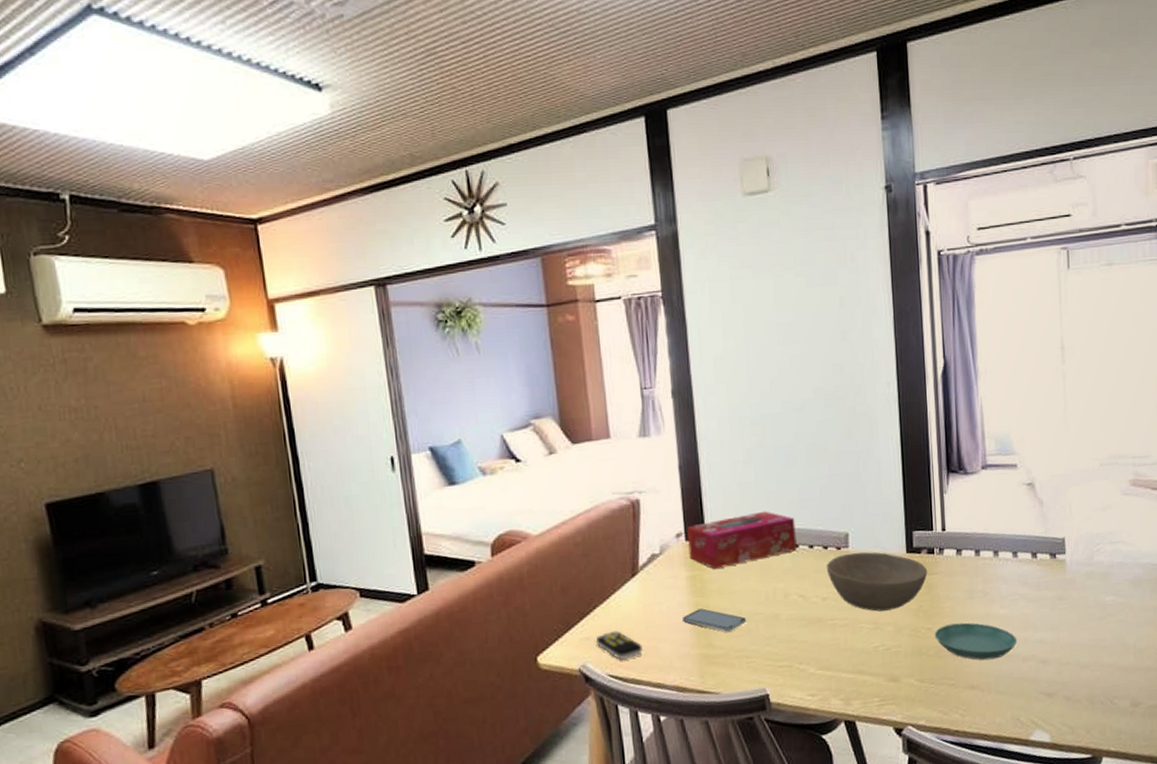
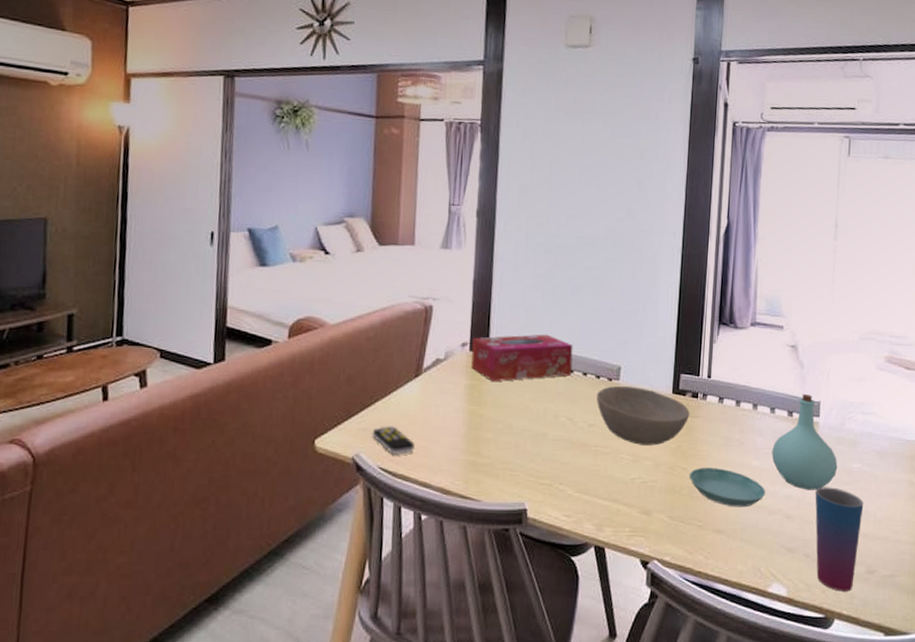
smartphone: present [681,608,747,632] -> none [455,417,516,443]
bottle: none [1019,532,1090,632] -> present [772,393,838,491]
cup: none [1069,624,1122,729] -> present [815,487,864,592]

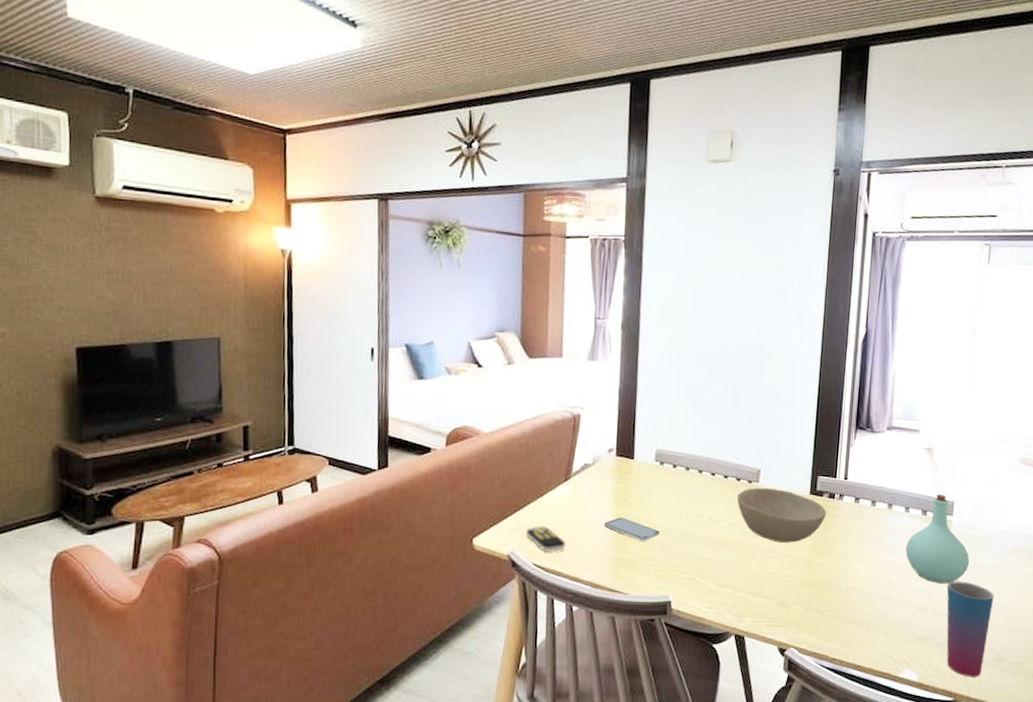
smartphone: none [455,417,516,443] -> present [603,517,661,541]
tissue box: present [471,334,573,382] -> none [617,439,715,485]
saucer: present [689,467,766,508] -> none [825,563,899,600]

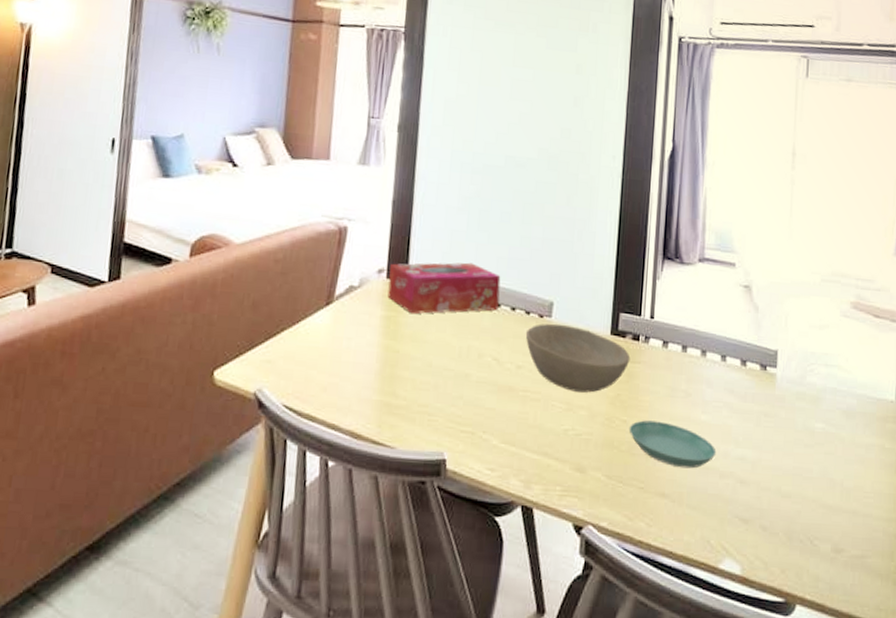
remote control: present [525,526,566,553] -> none [277,358,324,393]
smartphone: present [603,517,661,541] -> none [369,352,436,383]
tissue box: none [617,439,715,485] -> present [387,262,501,314]
saucer: none [825,563,899,600] -> present [629,420,717,469]
bottle: present [905,494,970,584] -> none [723,340,798,453]
cup: present [946,581,994,677] -> none [772,448,829,573]

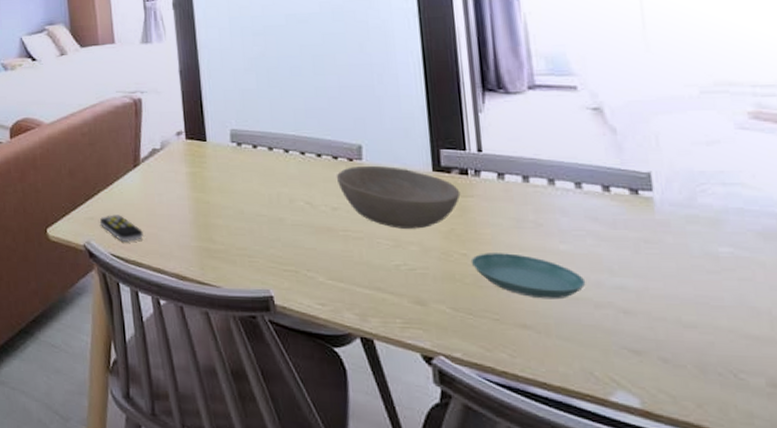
remote control: none [277,358,324,393] -> present [99,215,143,243]
tissue box: present [387,262,501,314] -> none [187,117,303,169]

